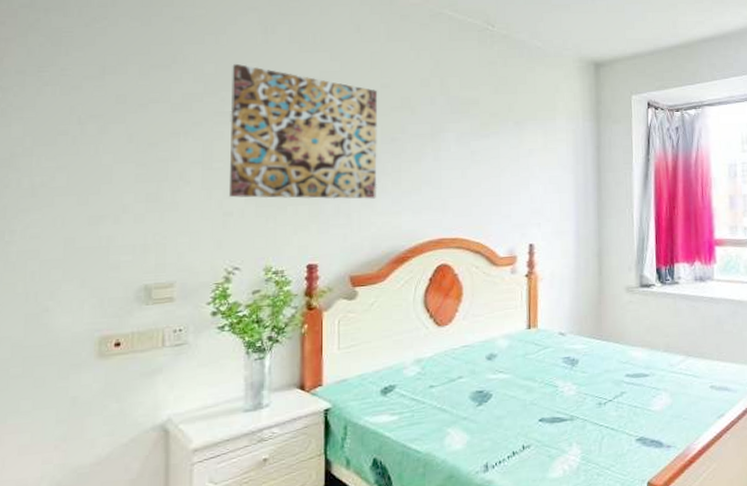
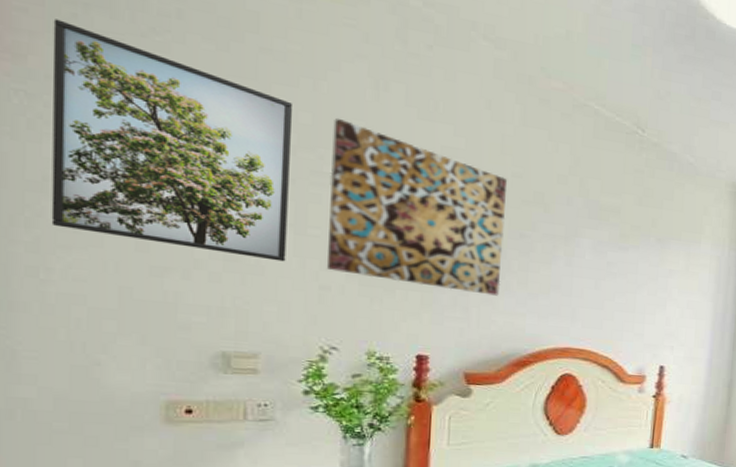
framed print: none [15,25,200,196] -> present [51,19,293,262]

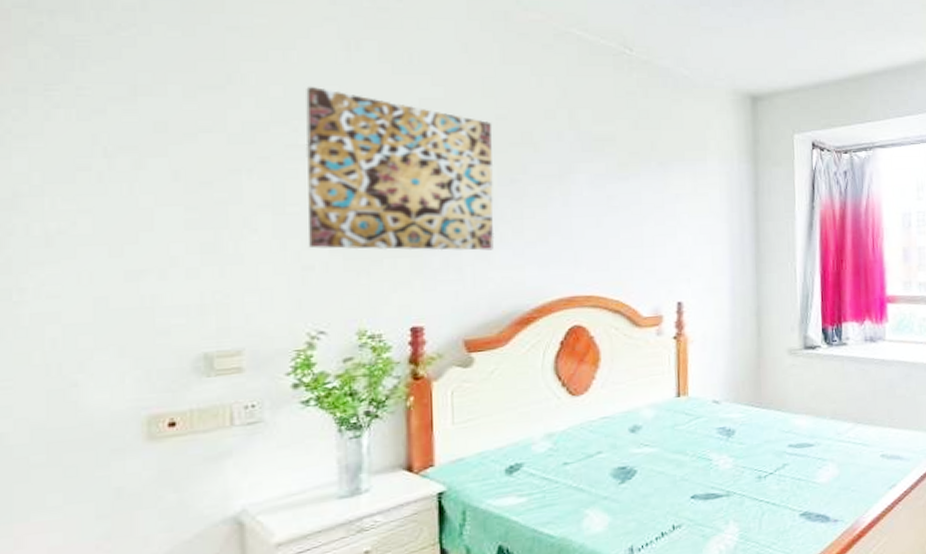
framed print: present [51,19,293,262] -> none [19,30,265,247]

